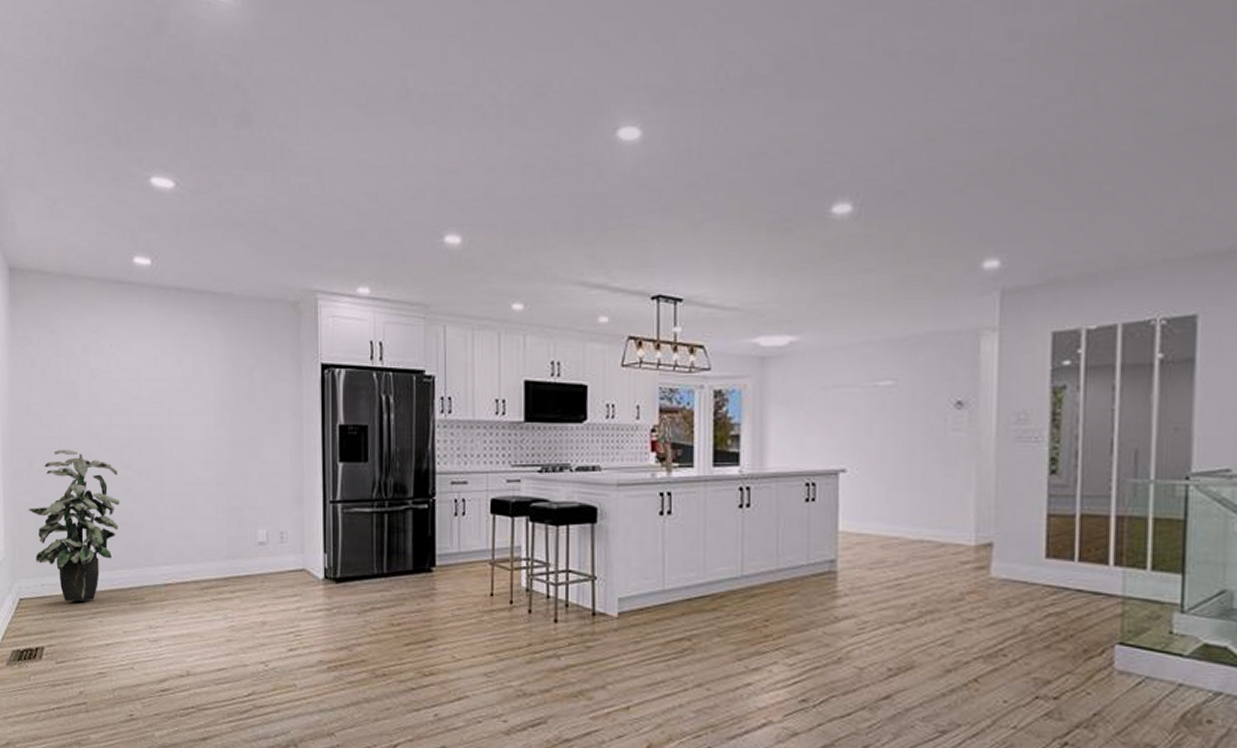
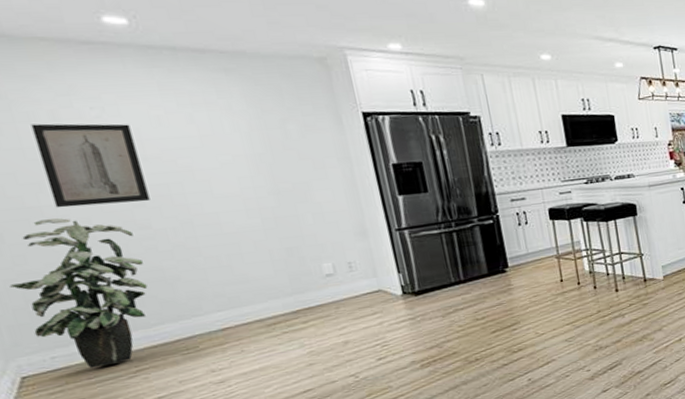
wall art: none [69,358,136,442] -> present [30,123,150,208]

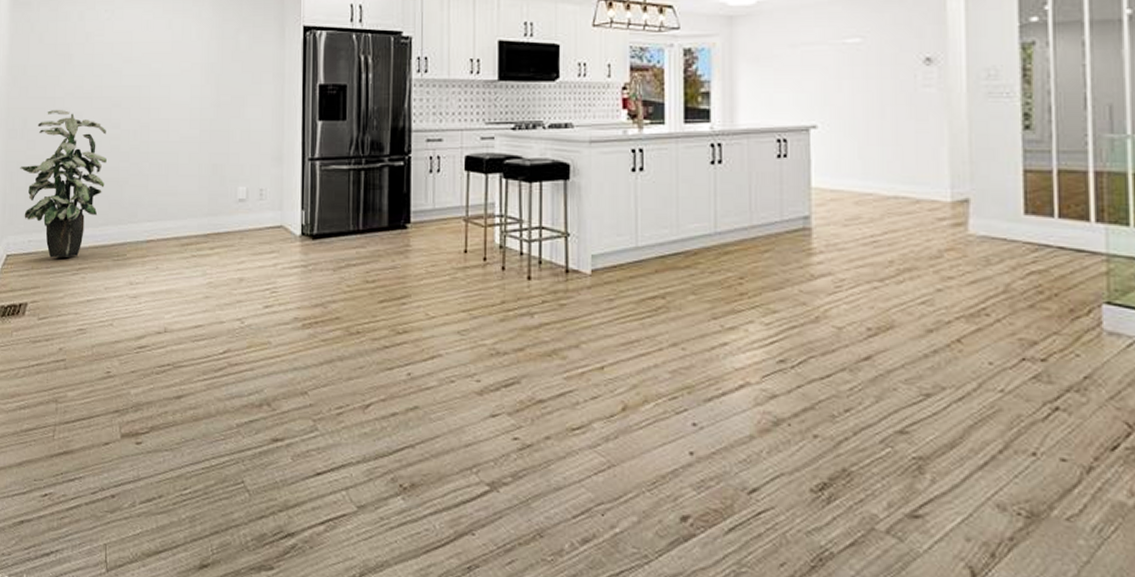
wall art: present [30,123,150,208] -> none [63,23,127,102]

